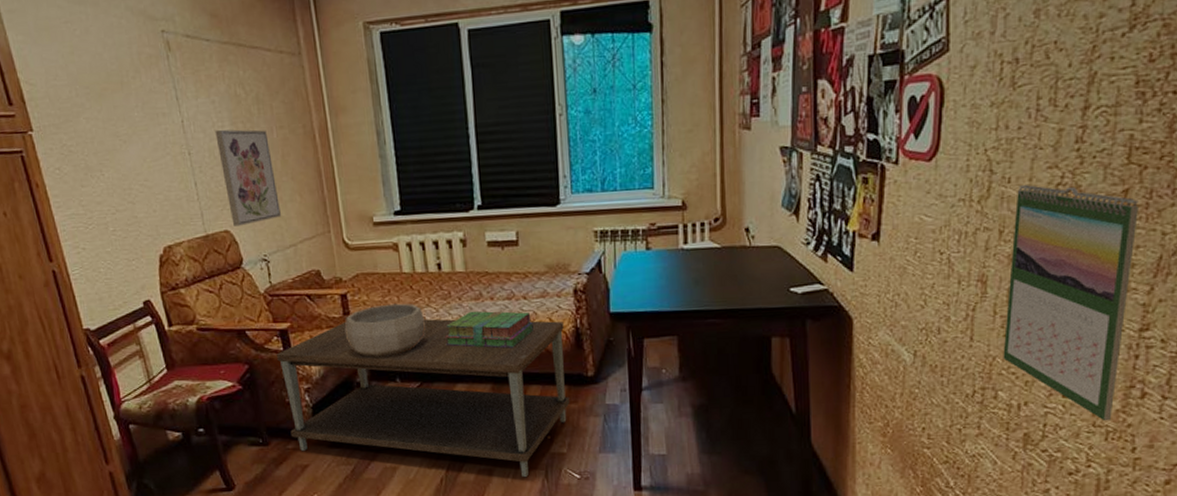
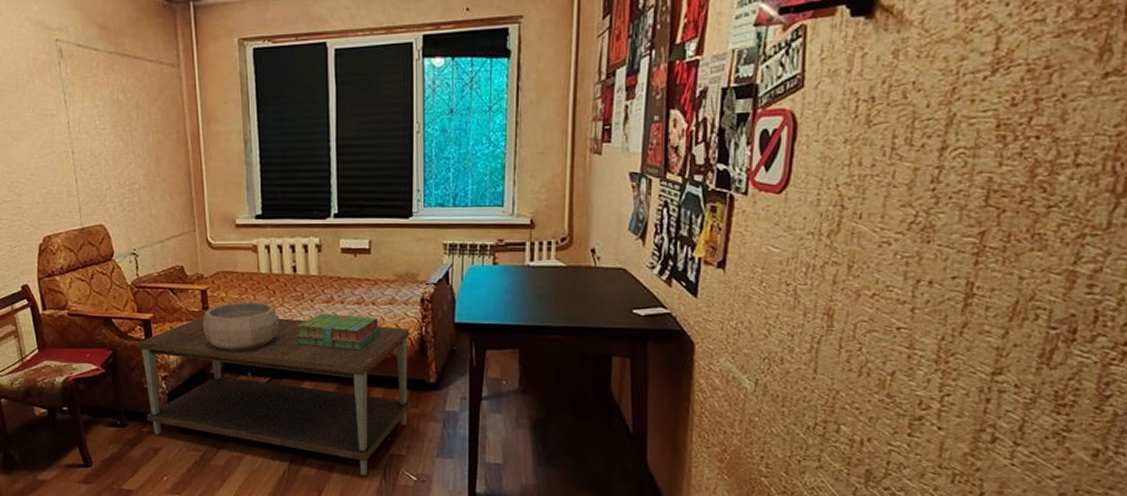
wall art: present [215,129,282,226] -> none [97,131,152,221]
calendar: present [1003,185,1138,422] -> none [847,222,995,464]

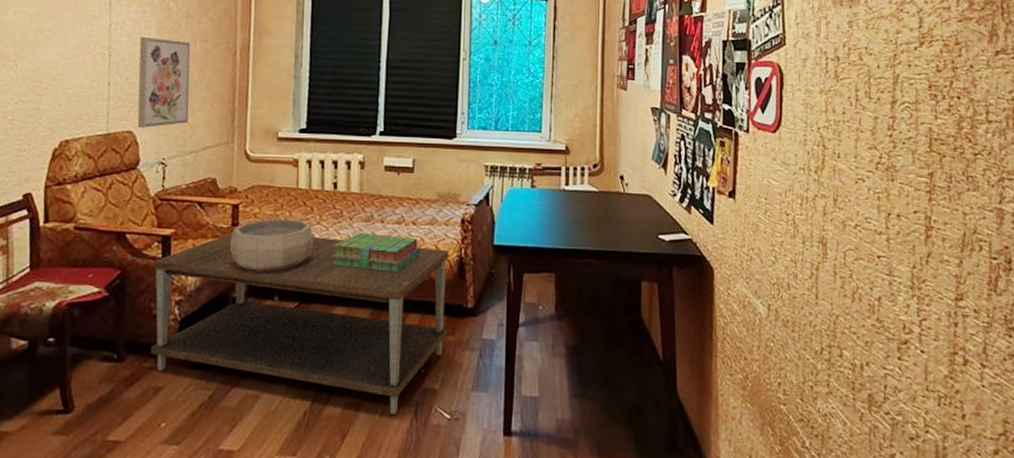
wall art: none [97,131,152,221] -> present [137,36,191,128]

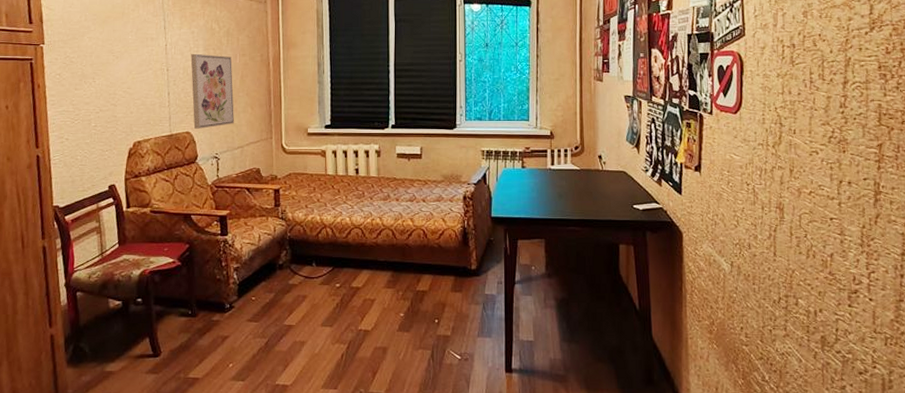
coffee table: present [150,232,449,414] -> none [214,212,456,356]
decorative bowl: present [230,218,314,272] -> none [274,199,342,244]
stack of books: present [330,232,419,273] -> none [356,209,429,242]

